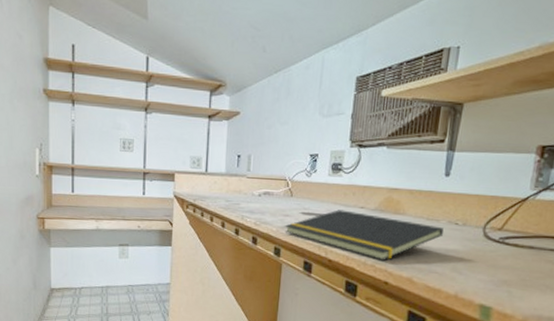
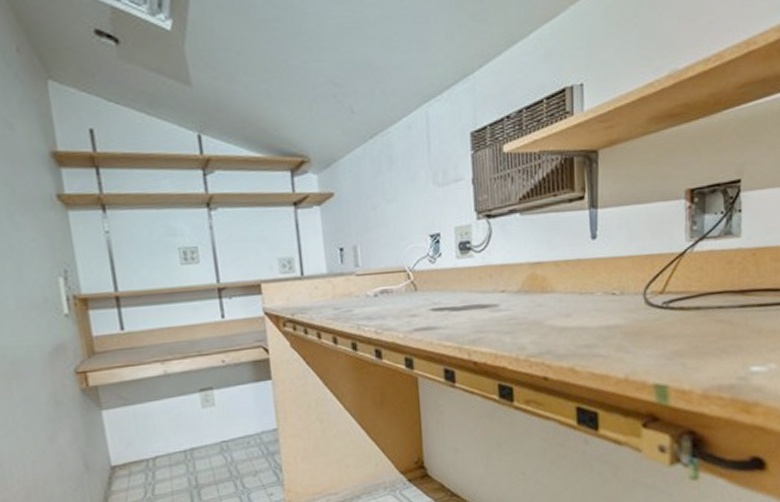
notepad: present [285,209,444,260] -> none [414,297,600,352]

